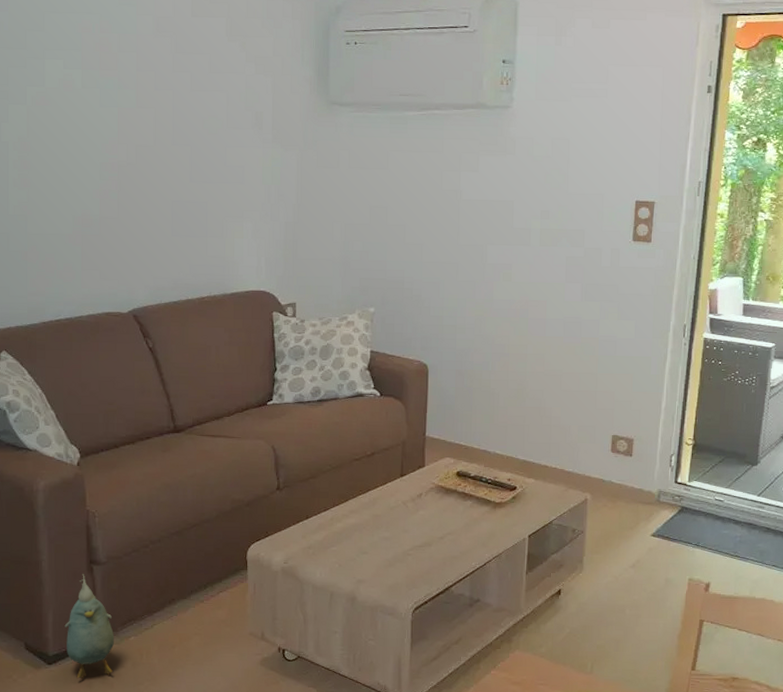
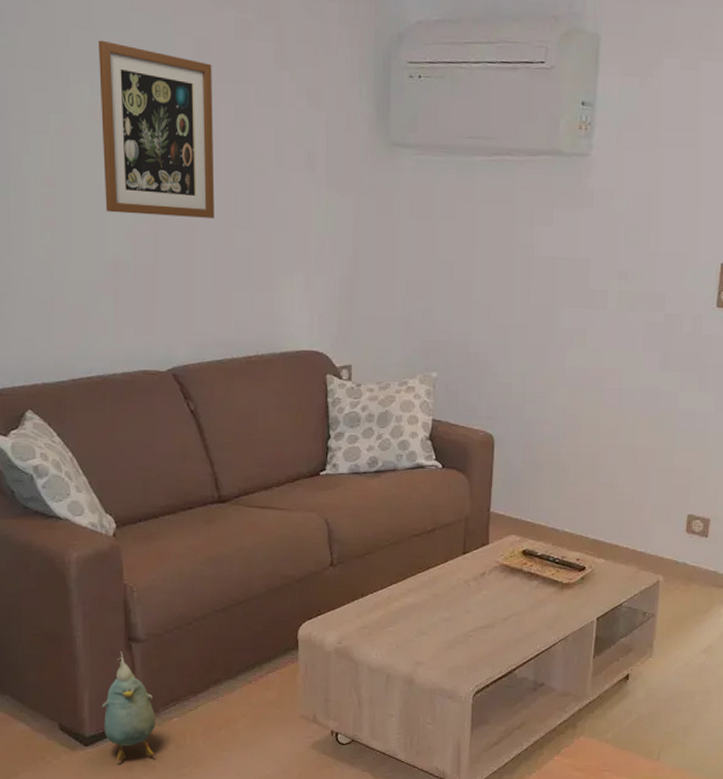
wall art: none [71,22,172,174] -> present [99,40,214,218]

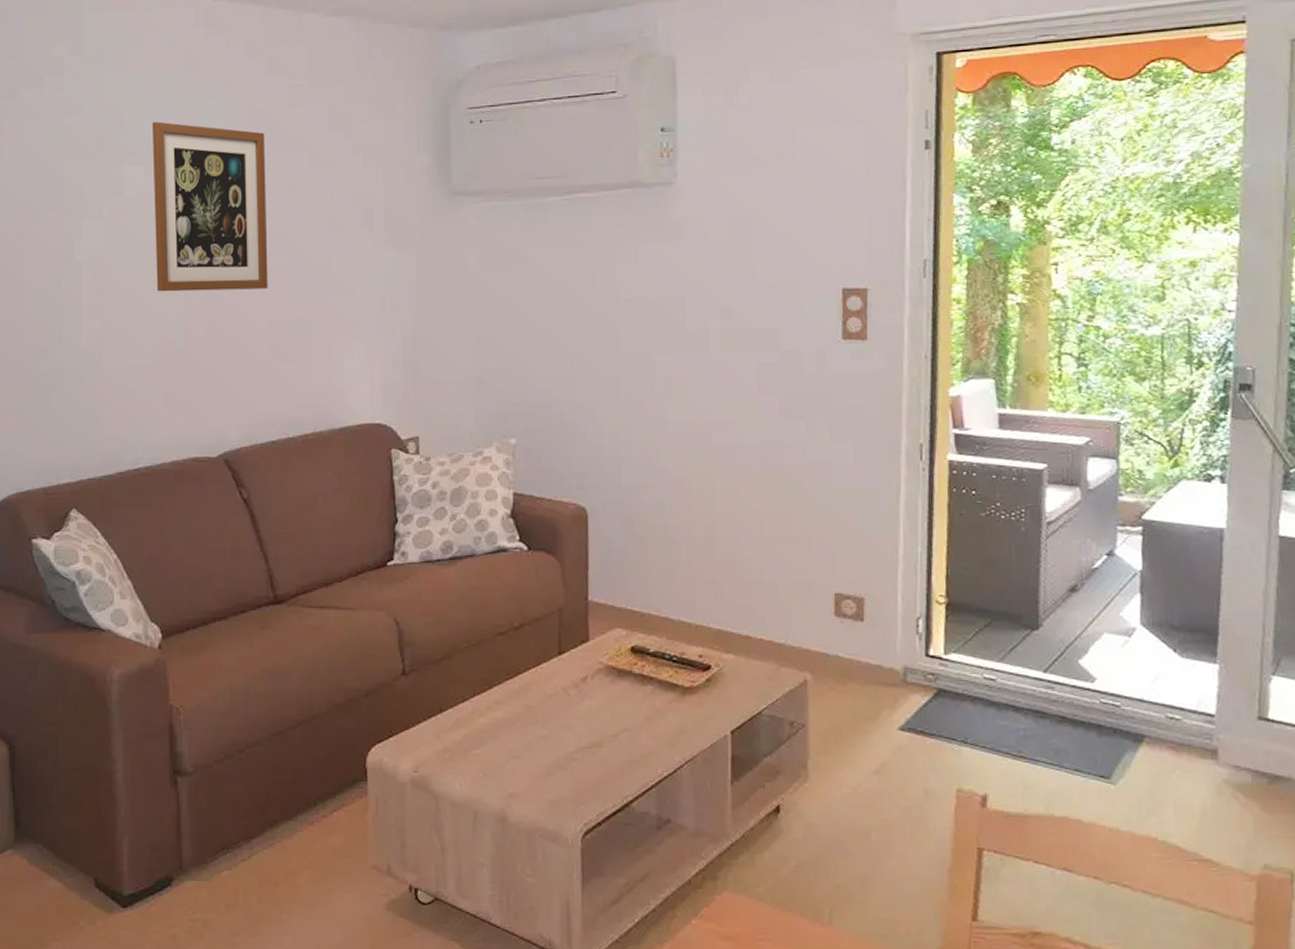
plush toy: present [102,652,156,761] -> none [142,788,204,927]

